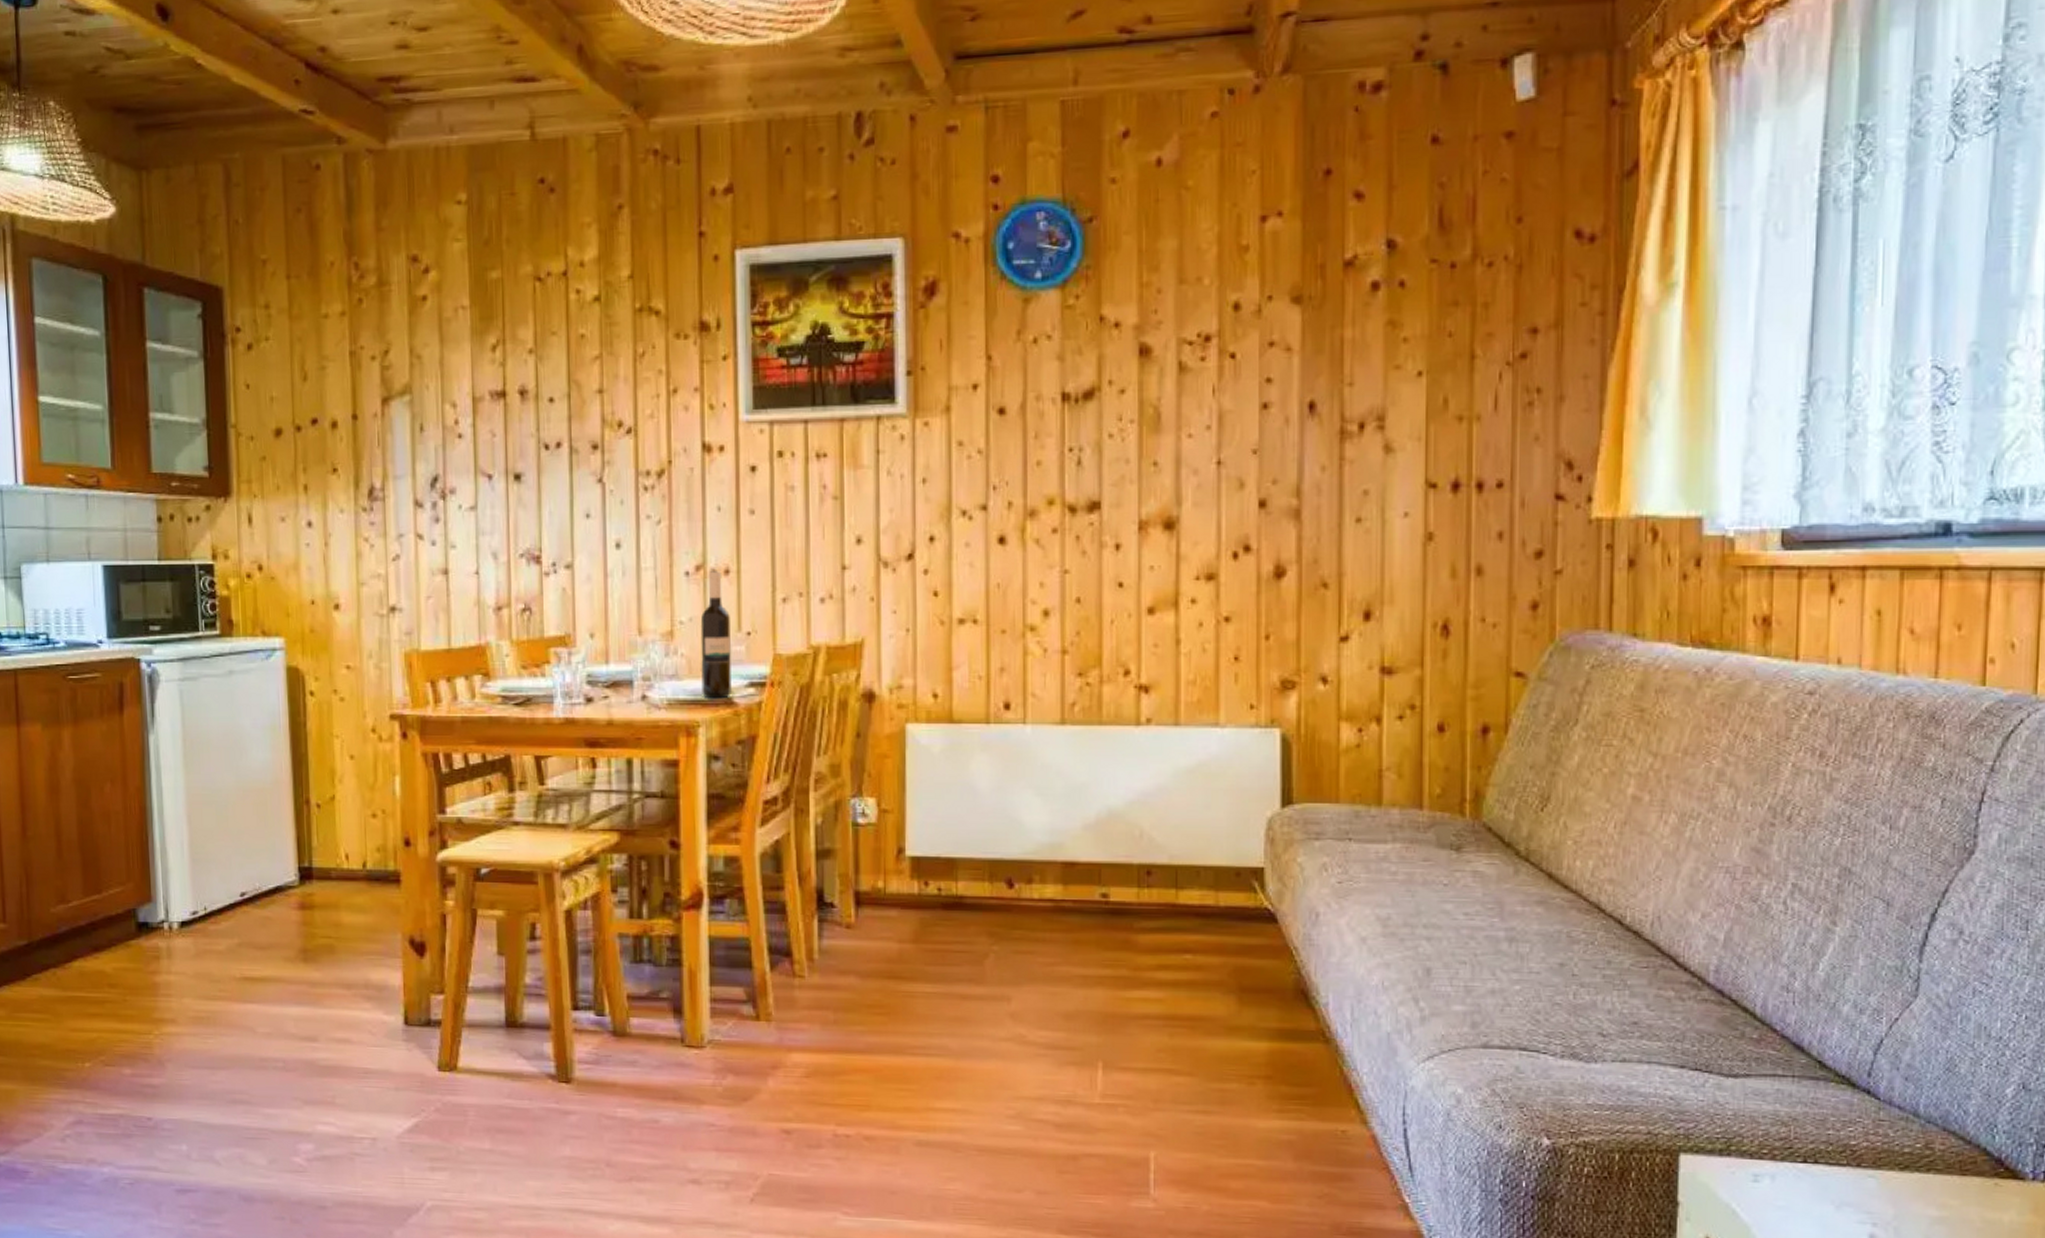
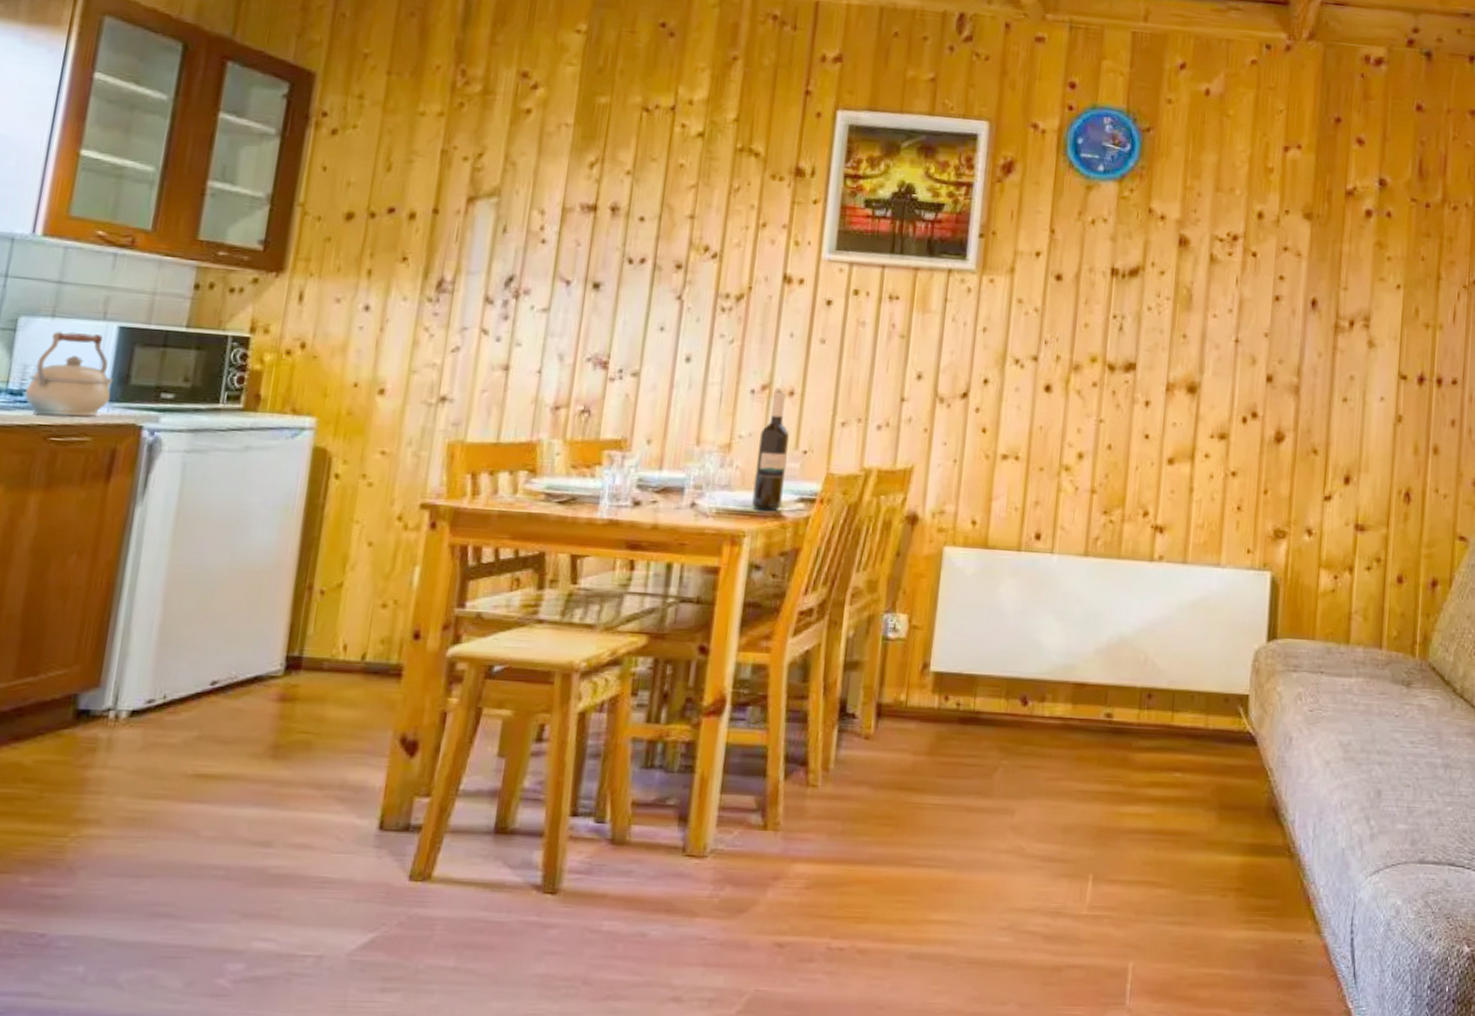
kettle: none [39,575,109,655] -> present [24,331,114,417]

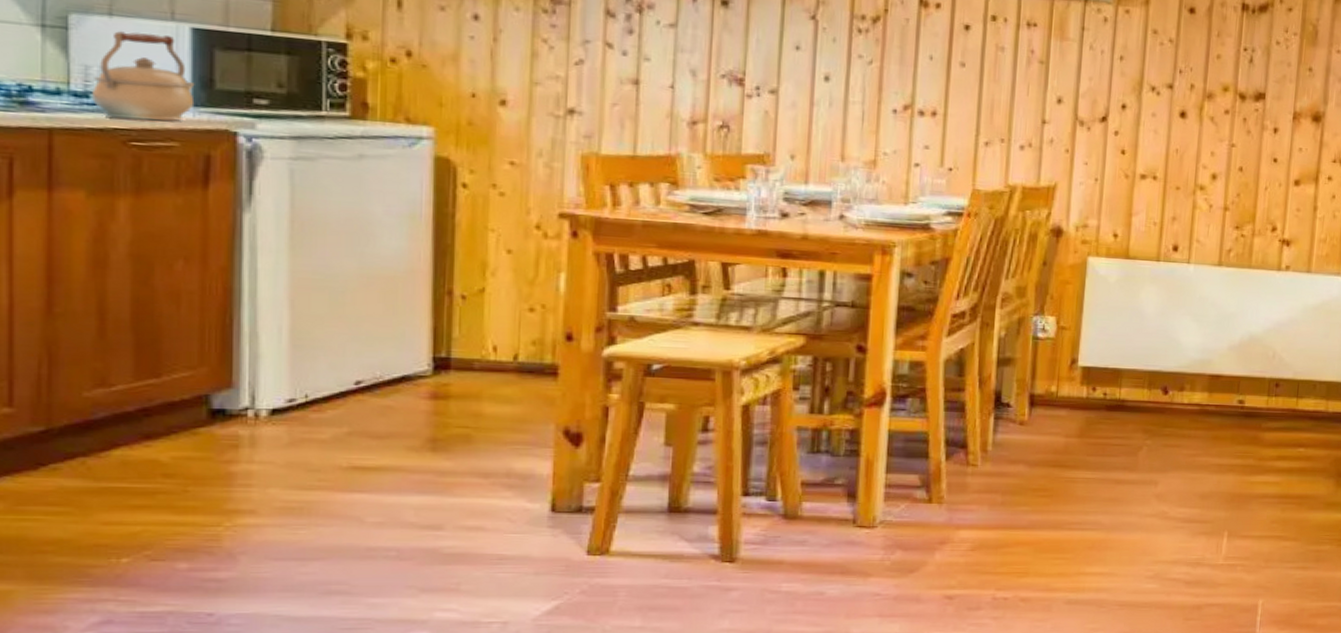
wine bottle: present [752,391,790,511] -> none [900,111,935,223]

